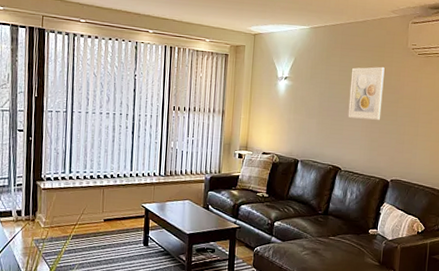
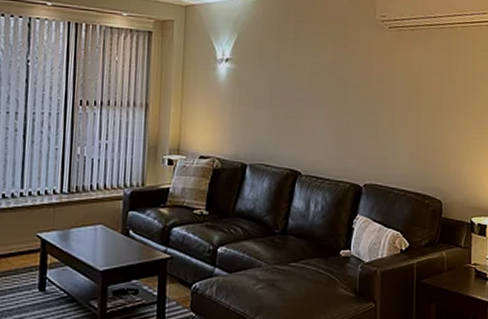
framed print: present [348,67,385,120] -> none [307,44,350,110]

